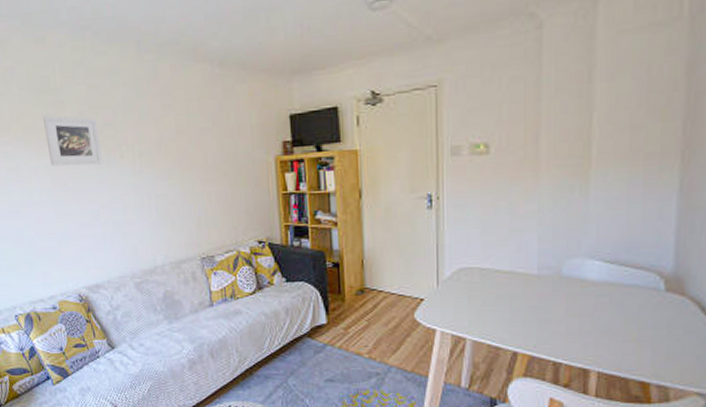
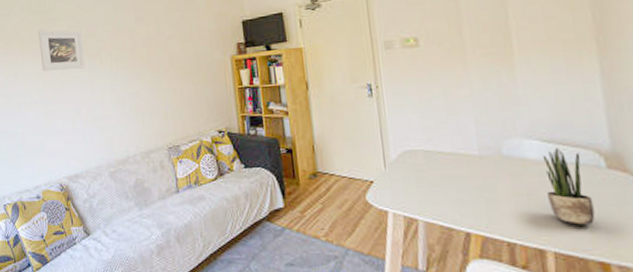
potted plant: none [601,269,645,346] -> present [542,148,596,225]

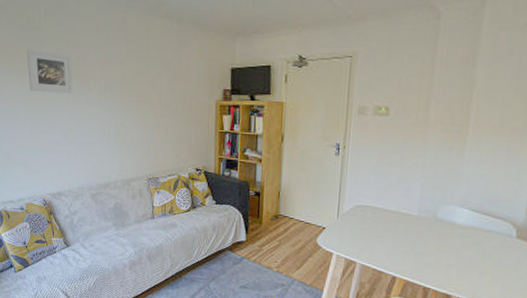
potted plant: present [542,148,596,225] -> none [463,217,499,280]

